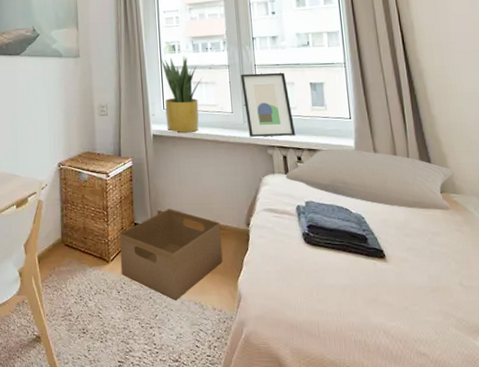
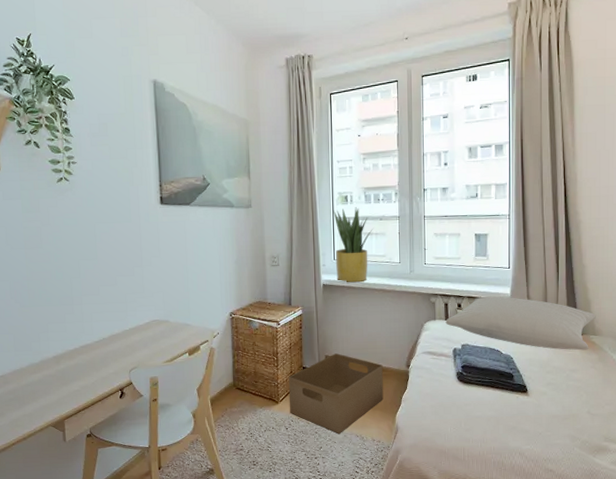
picture frame: present [240,72,296,137] -> none [410,223,458,286]

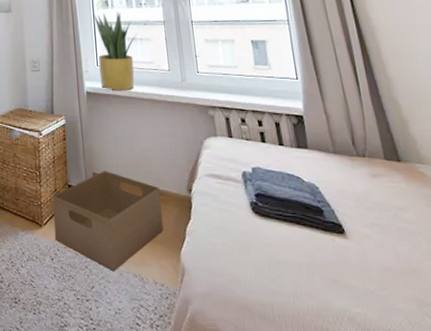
pillow: present [445,295,596,350] -> none [229,110,418,183]

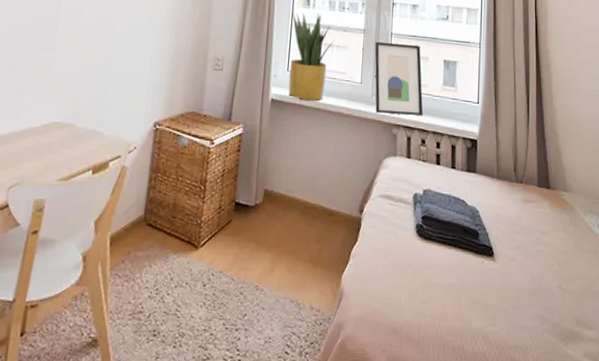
storage basket: present [52,171,164,272] -> none [210,188,332,298]
picture frame: none [177,29,239,97] -> present [374,41,423,116]

